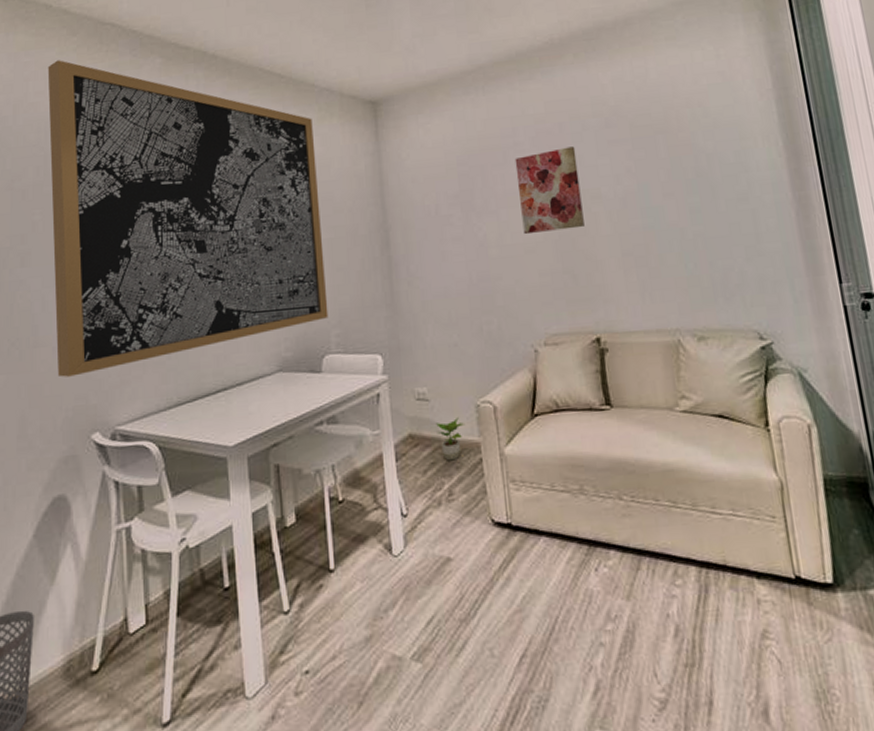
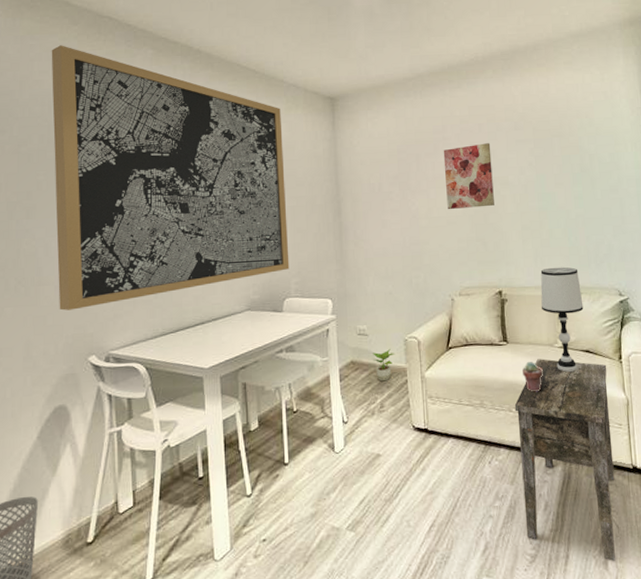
side table: none [625,427,780,711] -> present [514,358,616,561]
potted succulent: none [633,432,662,473] -> present [522,362,543,392]
table lamp: none [650,303,712,446] -> present [540,267,584,373]

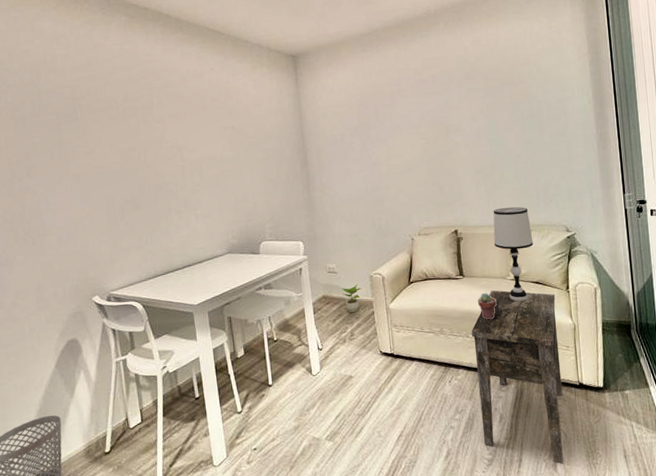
wall art: present [51,45,290,311] -> none [34,15,264,258]
wall art: present [443,143,494,210] -> none [399,93,449,157]

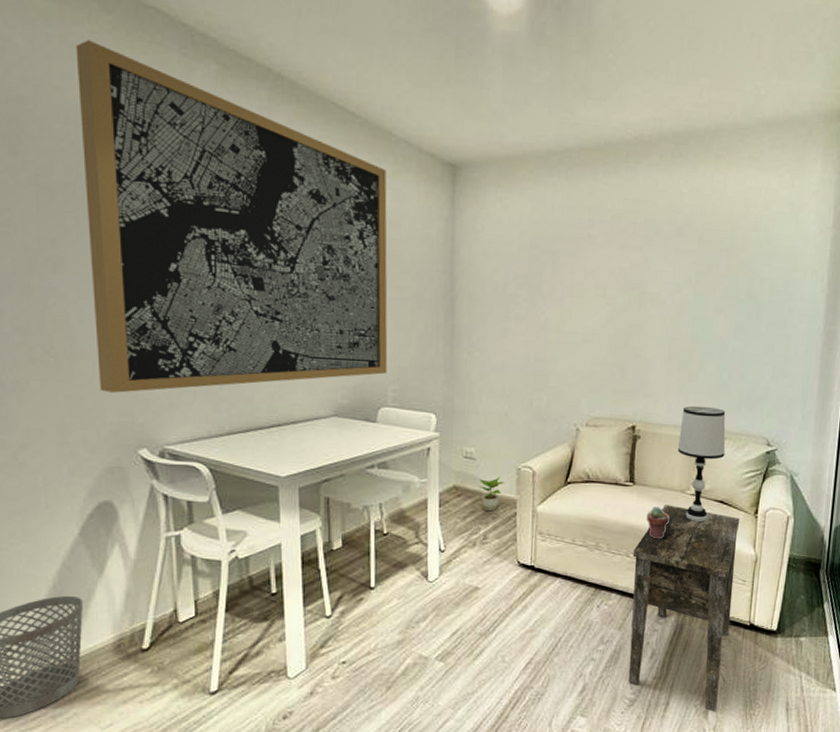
wall art: none [34,15,264,258] -> present [75,40,388,393]

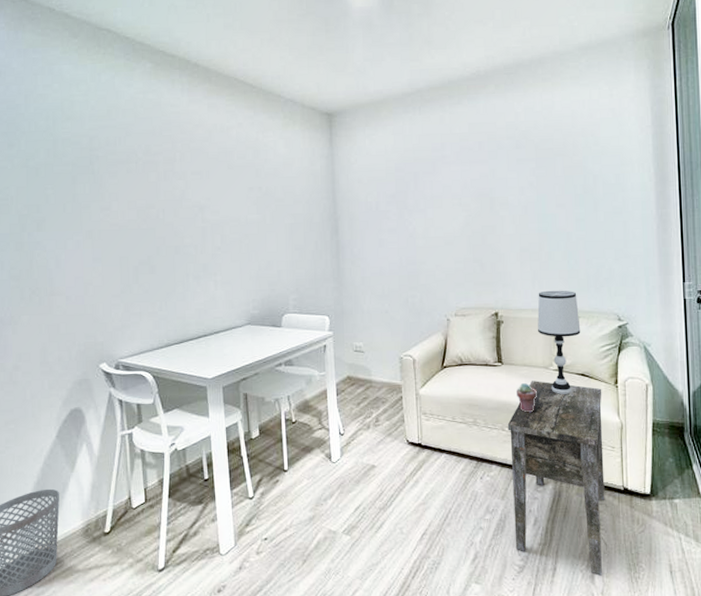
wall art: present [75,40,388,393] -> none [53,58,288,320]
potted plant: present [479,476,506,512] -> none [369,365,391,397]

